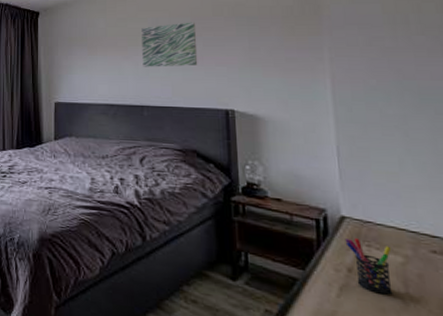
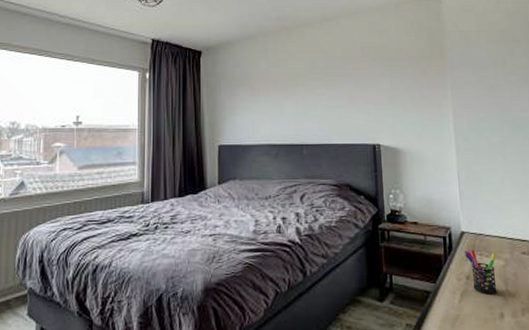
wall art: present [141,22,198,67] -> none [300,63,350,107]

